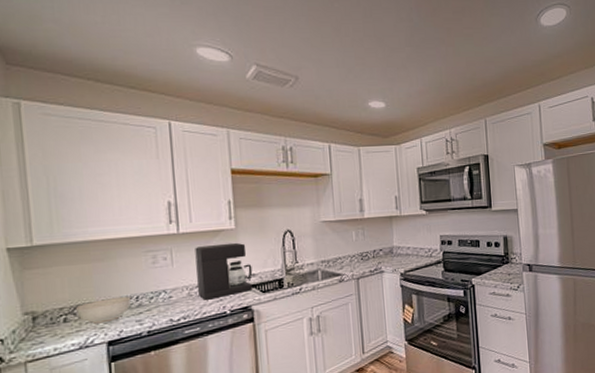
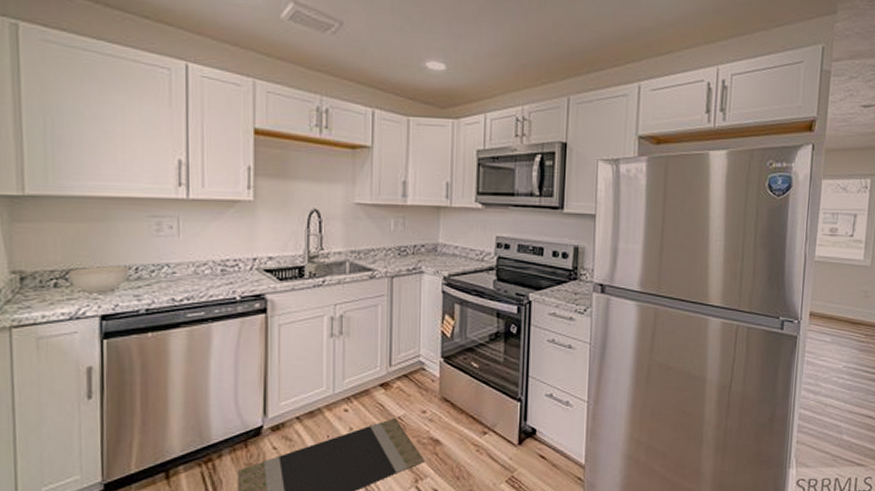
coffee maker: present [195,242,253,300] -> none [204,216,270,281]

